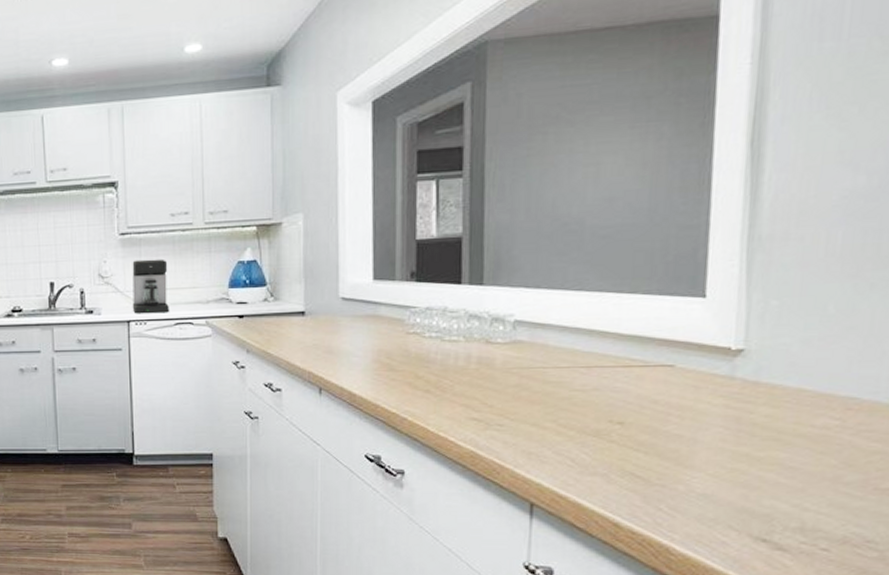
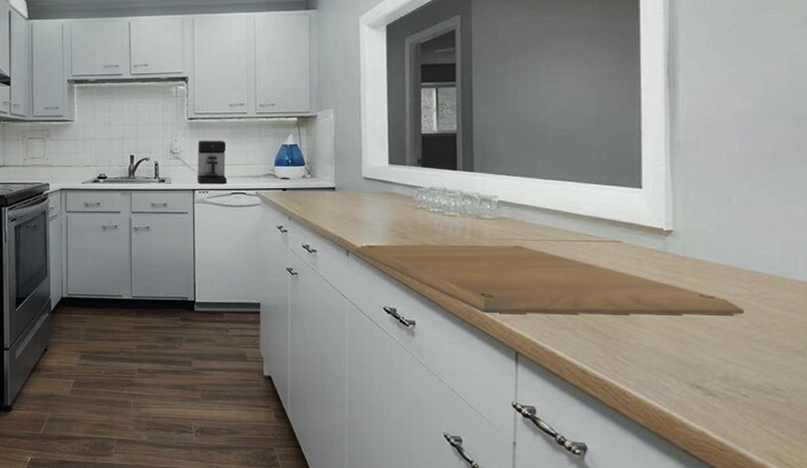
chopping board: none [329,374,834,459] -> present [354,244,745,315]

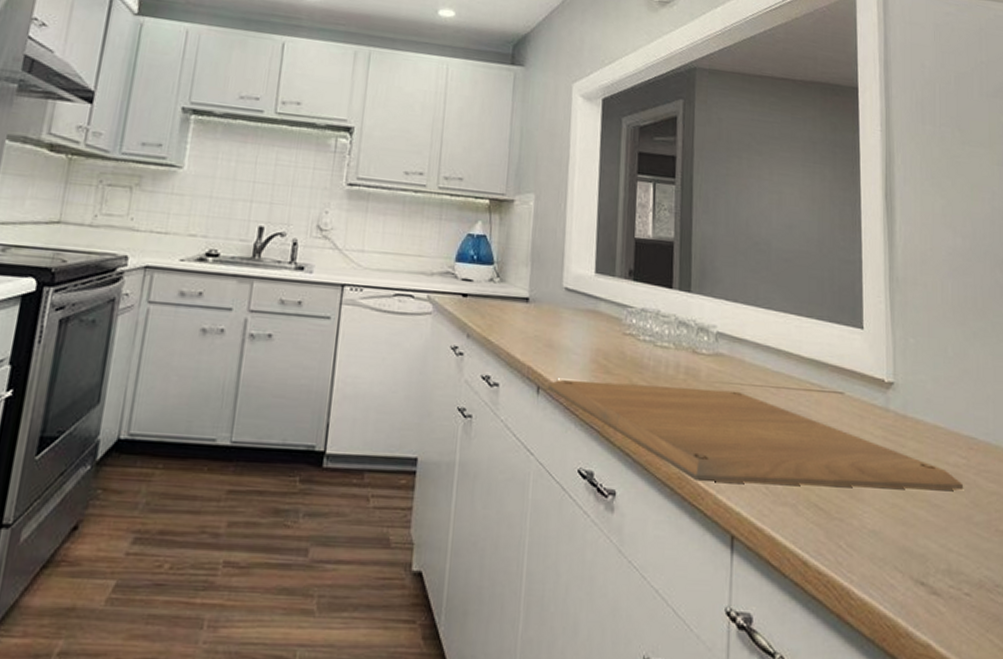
coffee maker: present [197,140,227,184] -> none [349,215,394,281]

